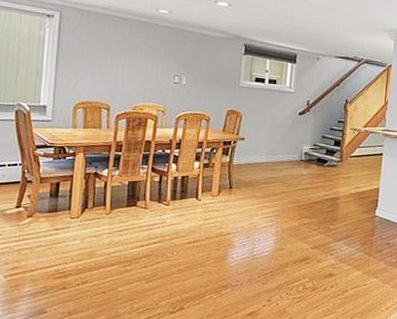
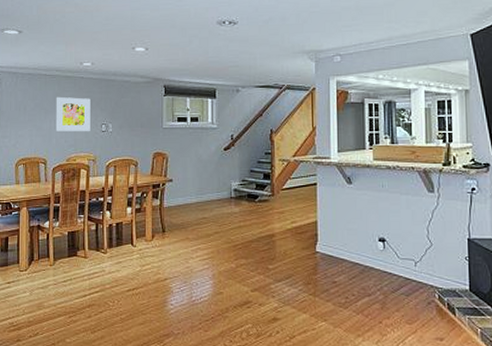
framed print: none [123,41,165,81] -> present [55,96,91,132]

